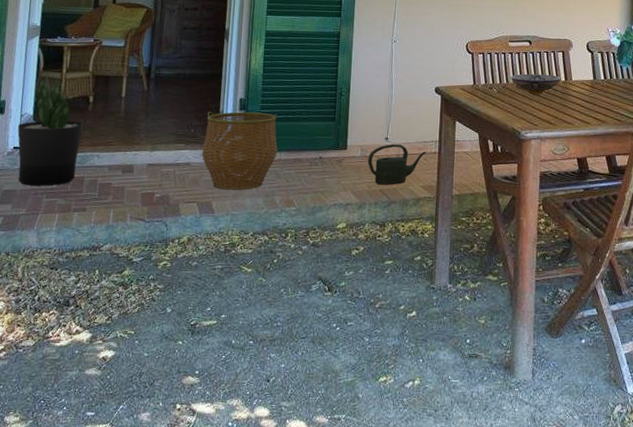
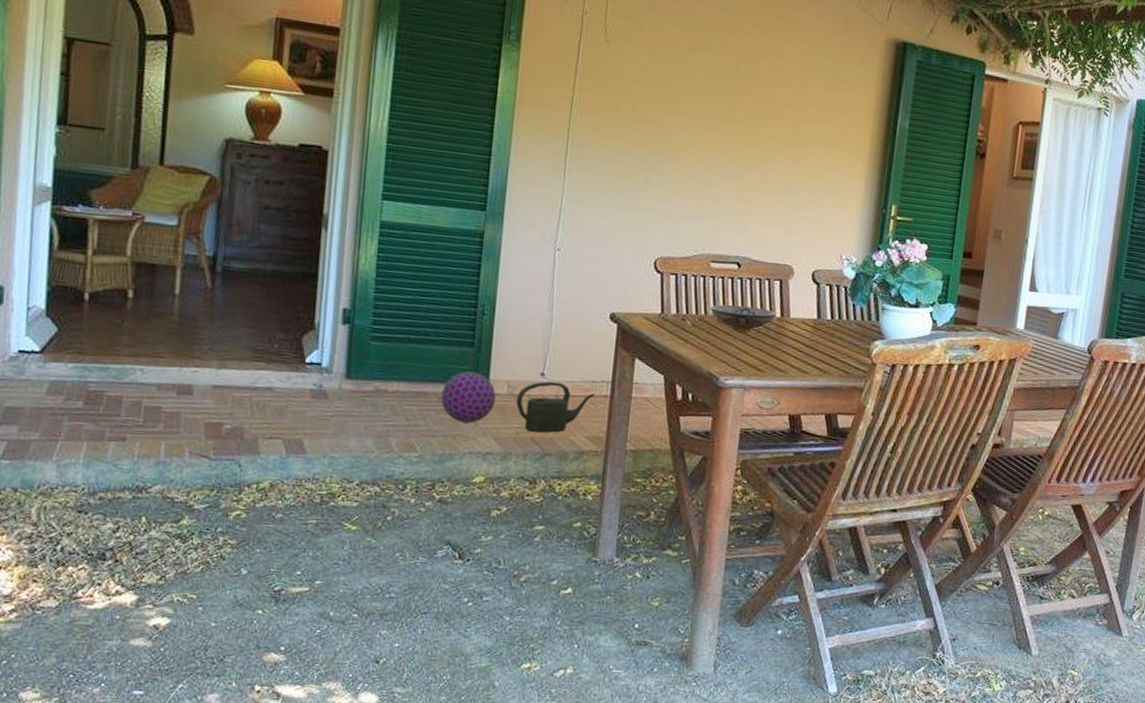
planter: present [17,71,84,186] -> none [23,250,120,405]
basket: present [202,112,278,190] -> none [289,322,395,427]
ball: none [311,140,352,181] -> present [440,371,496,423]

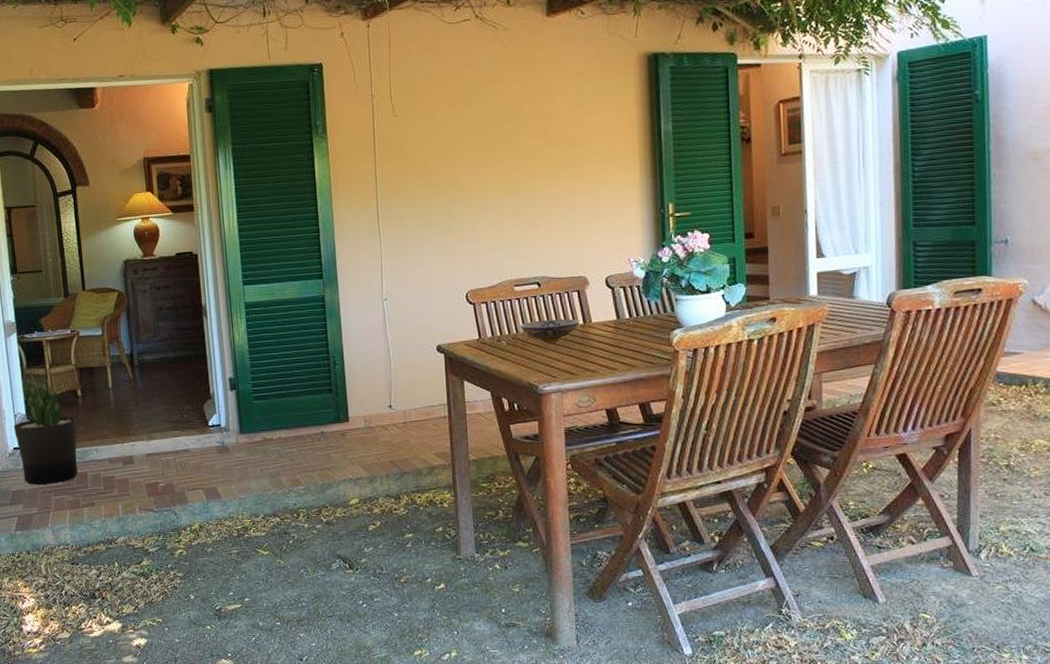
planter: none [23,250,120,405] -> present [13,368,78,485]
ball: present [440,371,496,423] -> none [313,413,356,456]
watering can: present [516,381,595,433] -> none [373,411,436,456]

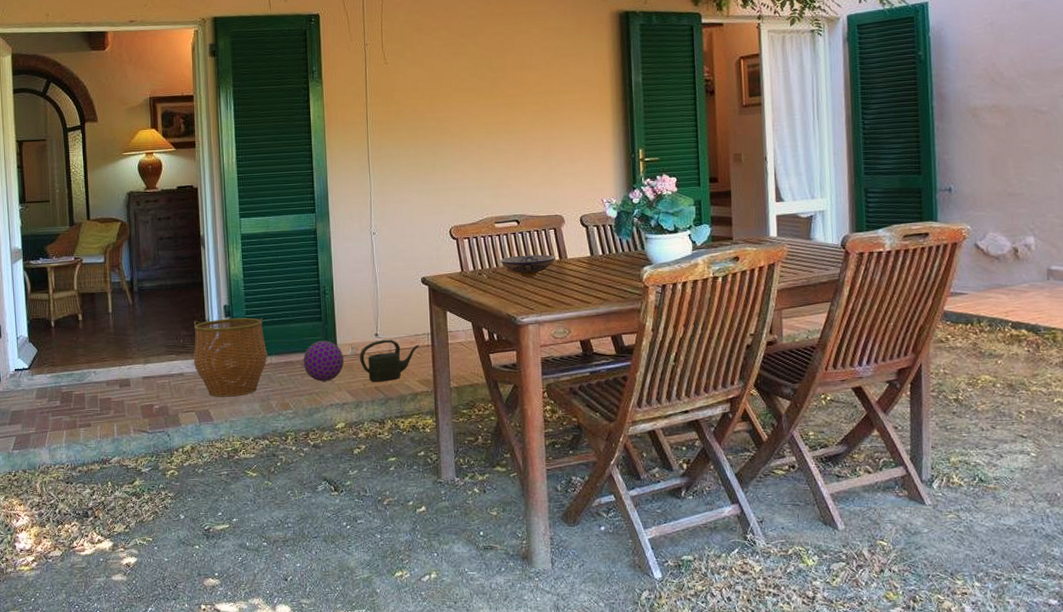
planter: present [13,368,78,485] -> none [15,293,77,405]
basket: none [198,390,277,474] -> present [193,317,268,397]
ball: none [313,413,356,456] -> present [303,340,344,382]
watering can: none [373,411,436,456] -> present [360,339,420,382]

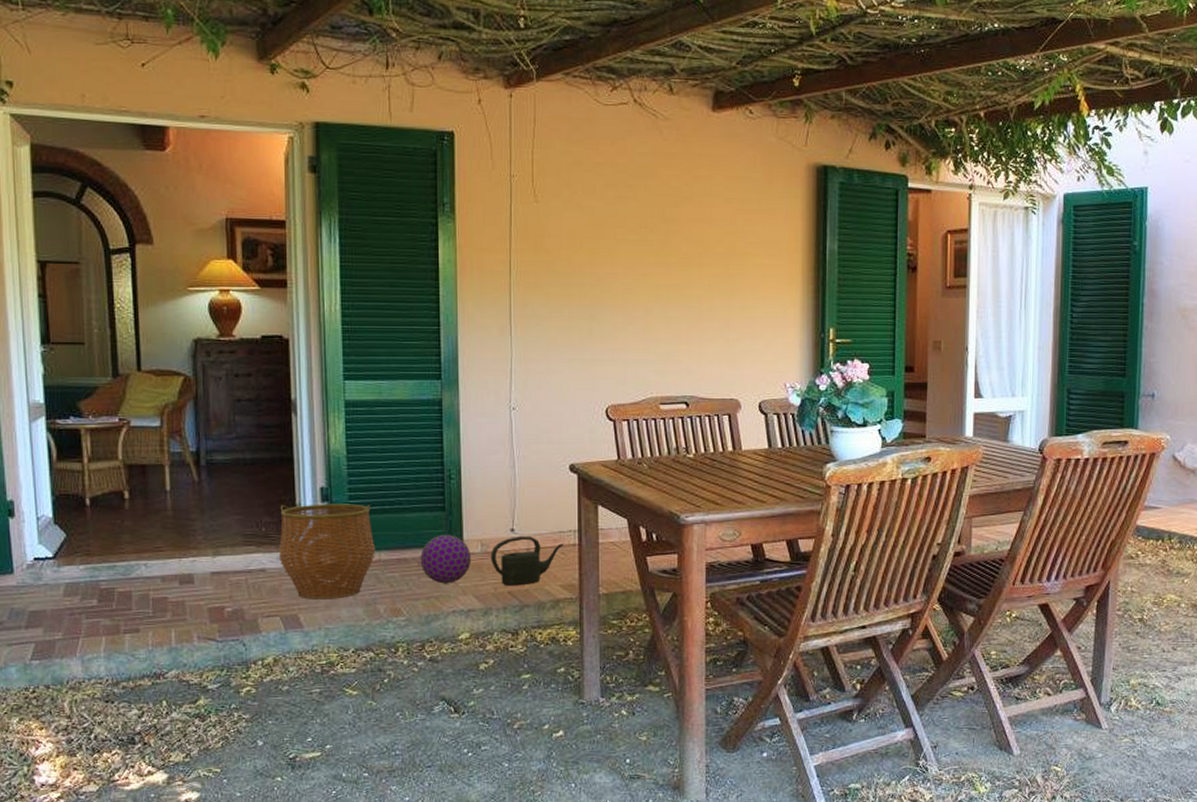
bowl: present [500,254,556,277] -> none [664,443,729,469]

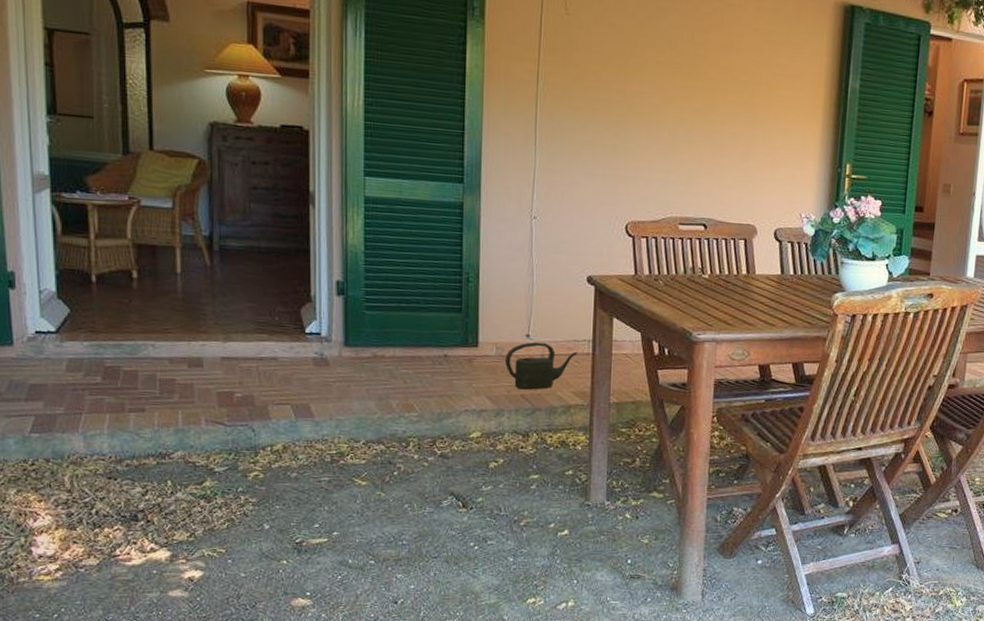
basket: present [279,504,376,599] -> none [292,296,390,392]
ball: present [420,534,471,584] -> none [434,335,485,384]

